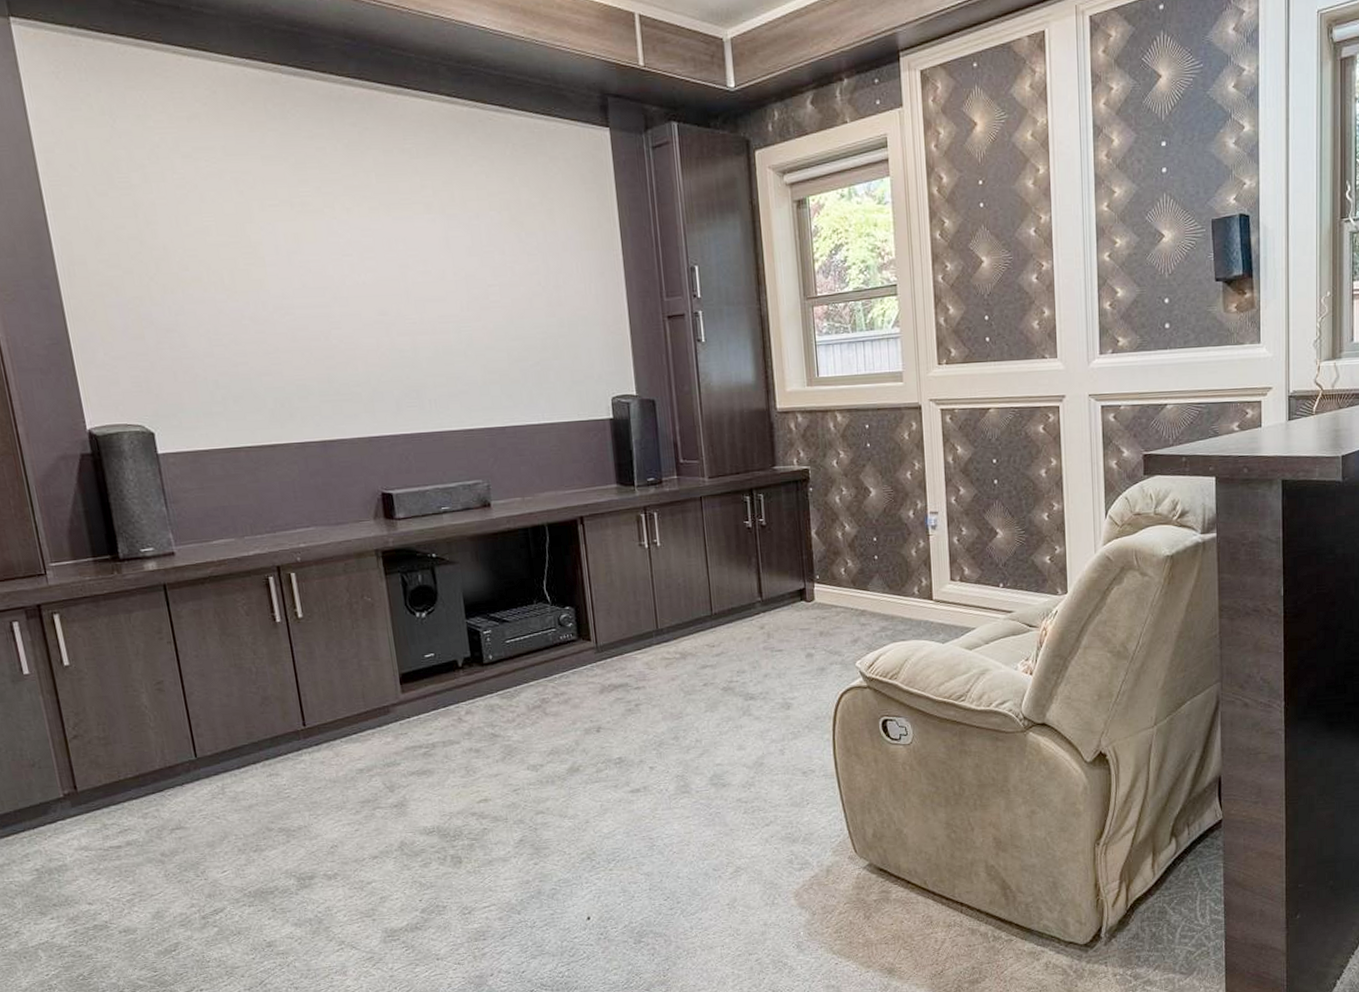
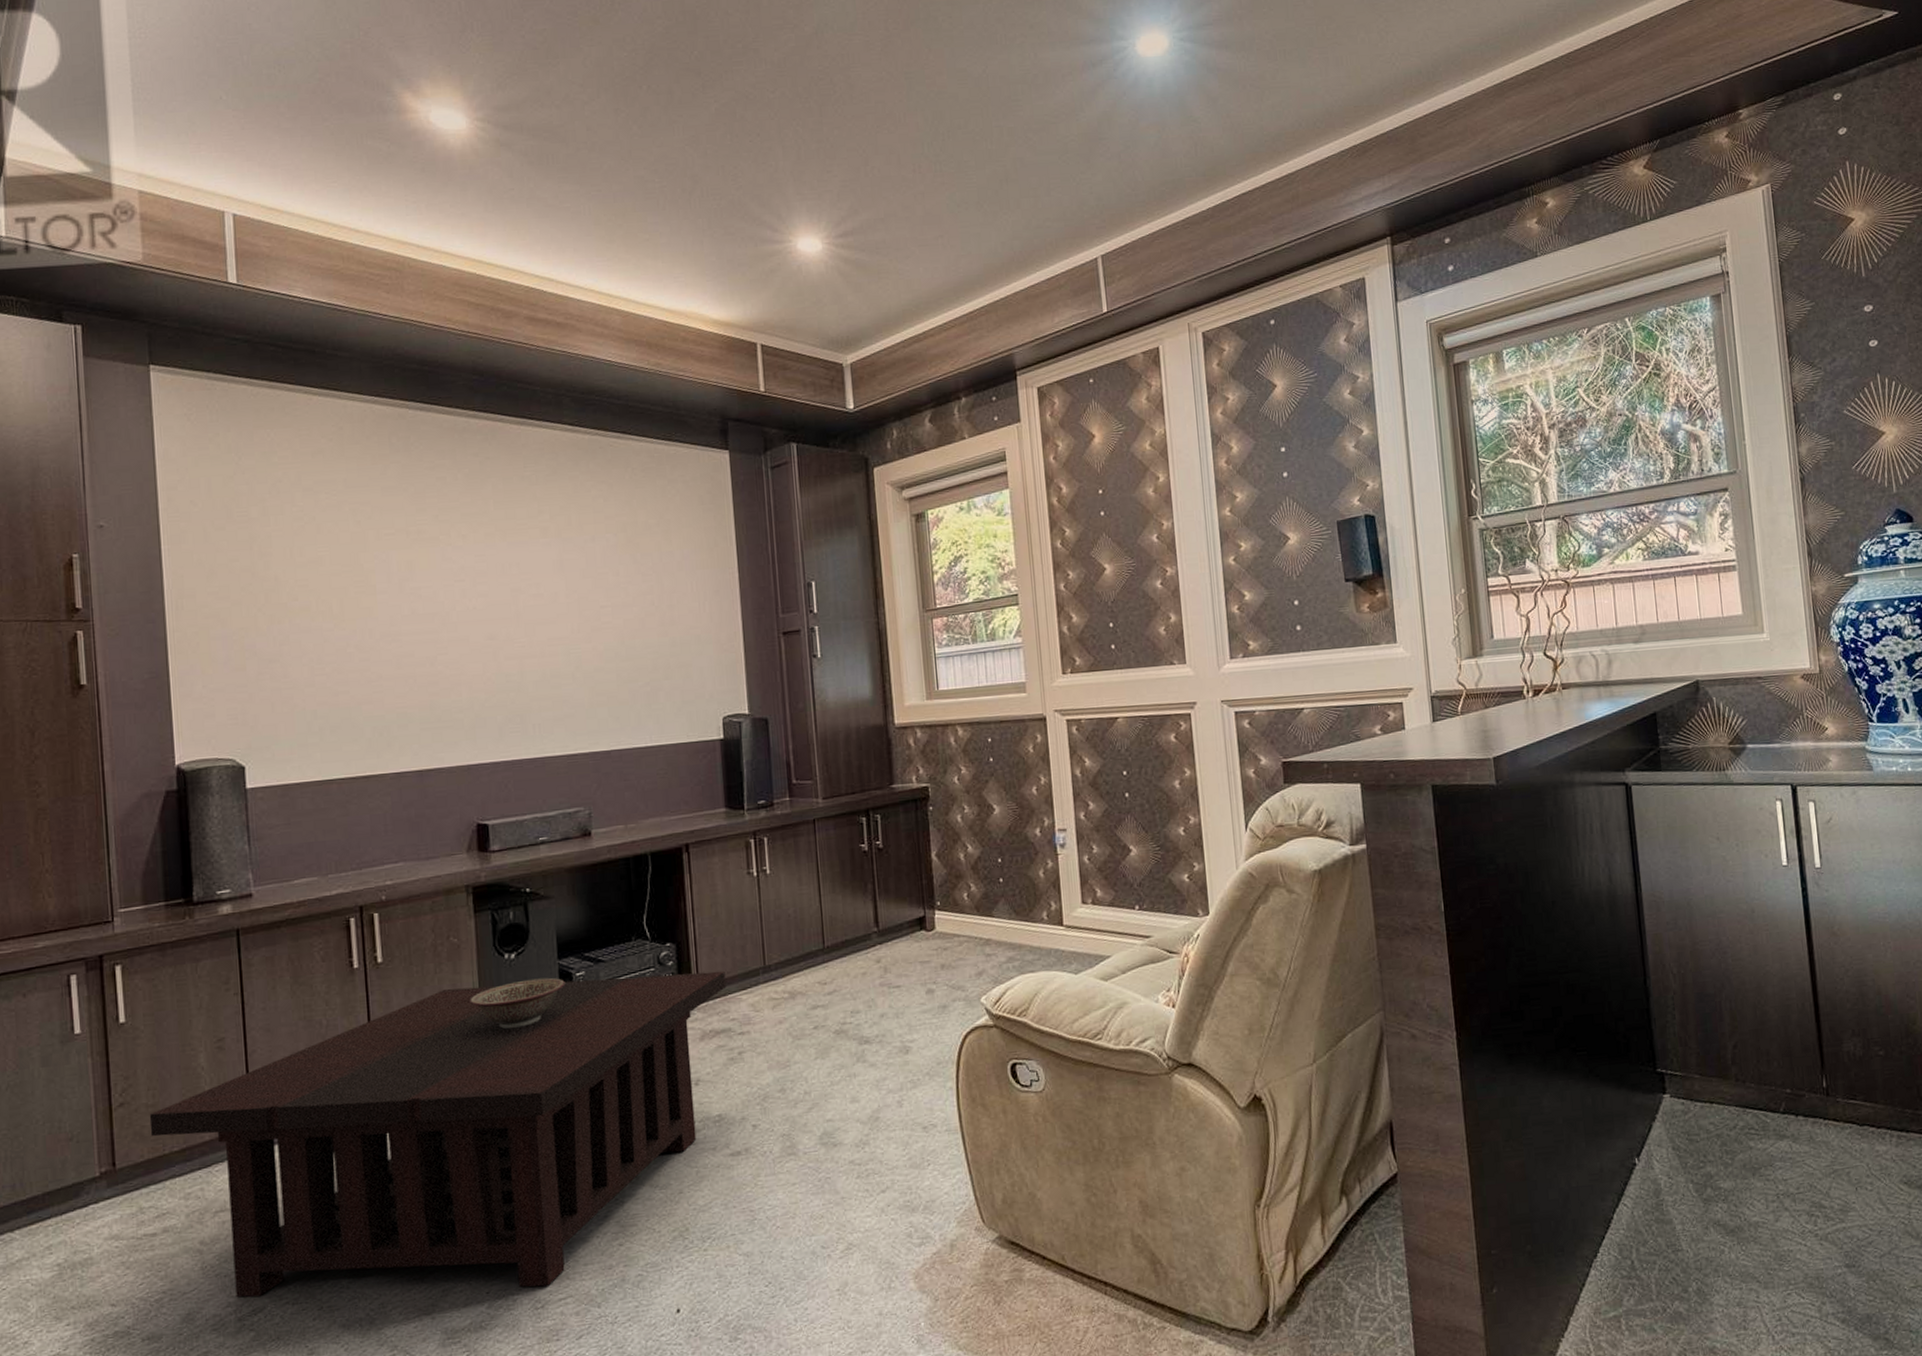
coffee table: none [102,632,623,900] -> present [149,970,727,1298]
decorative bowl: none [386,635,474,680] -> present [470,977,565,1030]

